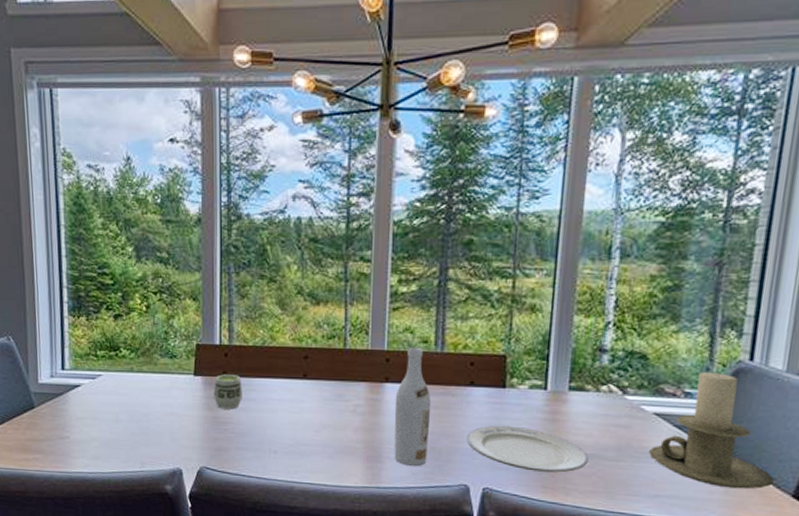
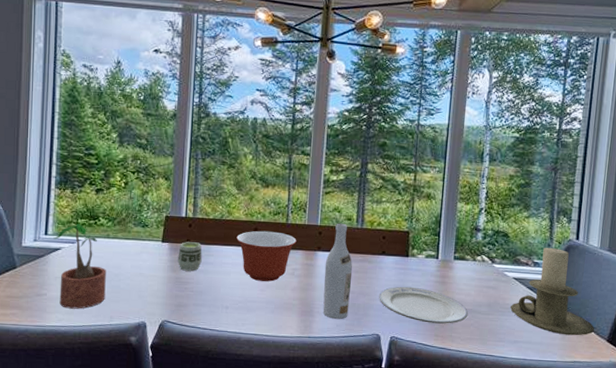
potted plant: none [71,356,134,454] -> present [53,224,106,309]
mixing bowl: none [282,359,358,421] -> present [236,230,297,282]

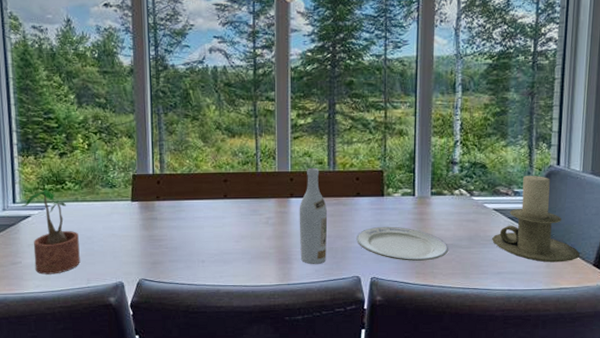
cup: present [178,242,202,271] -> none [149,199,174,228]
mixing bowl: present [236,230,297,282] -> none [206,181,268,232]

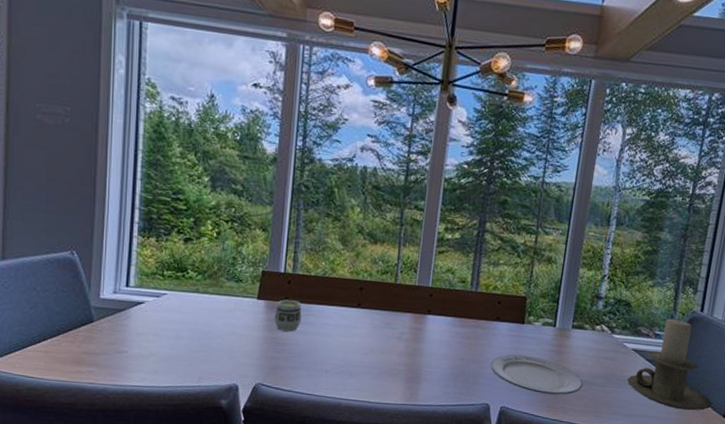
potted plant: present [22,190,80,275] -> none [135,276,195,369]
cup: none [149,199,174,228] -> present [274,299,302,332]
wine bottle: present [299,167,328,265] -> none [430,285,465,388]

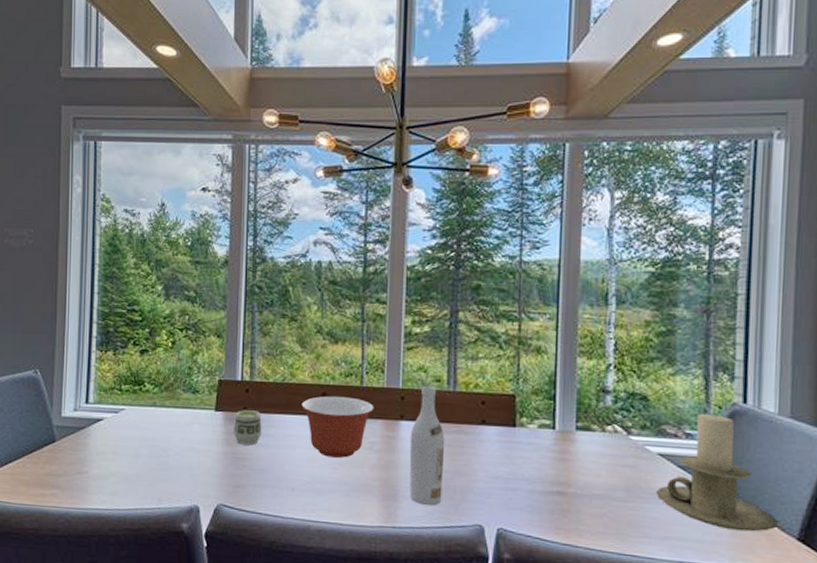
mixing bowl: none [339,290,406,345] -> present [301,396,374,458]
wine bottle: none [430,285,465,388] -> present [409,385,445,506]
plate: present [490,354,584,395] -> none [480,464,600,514]

